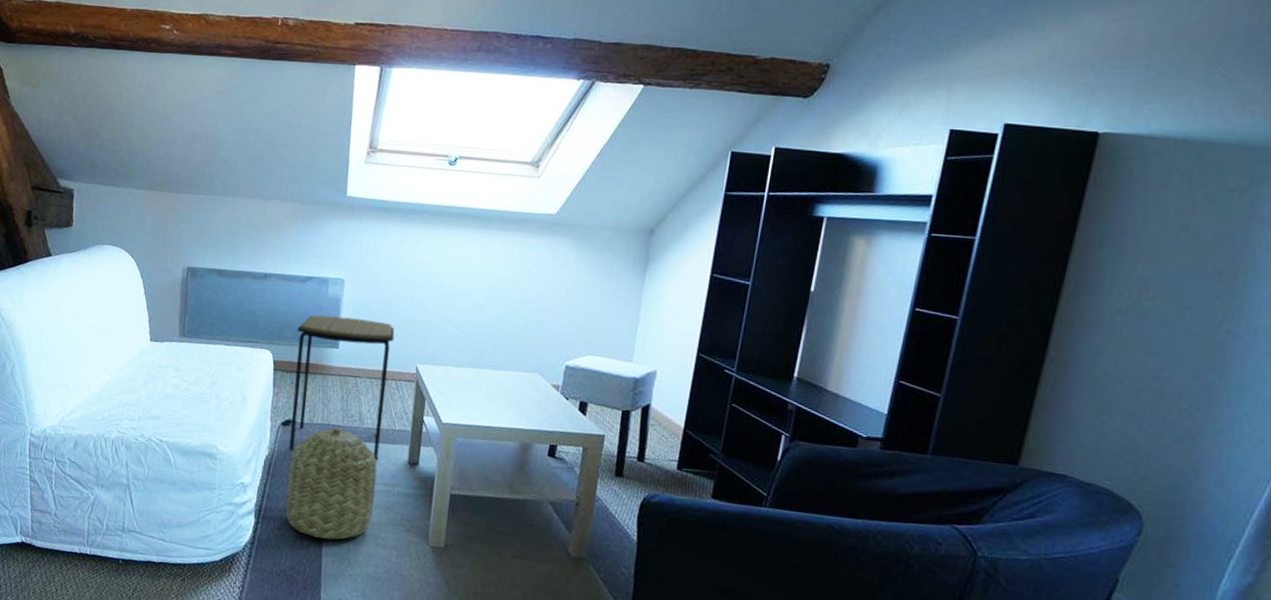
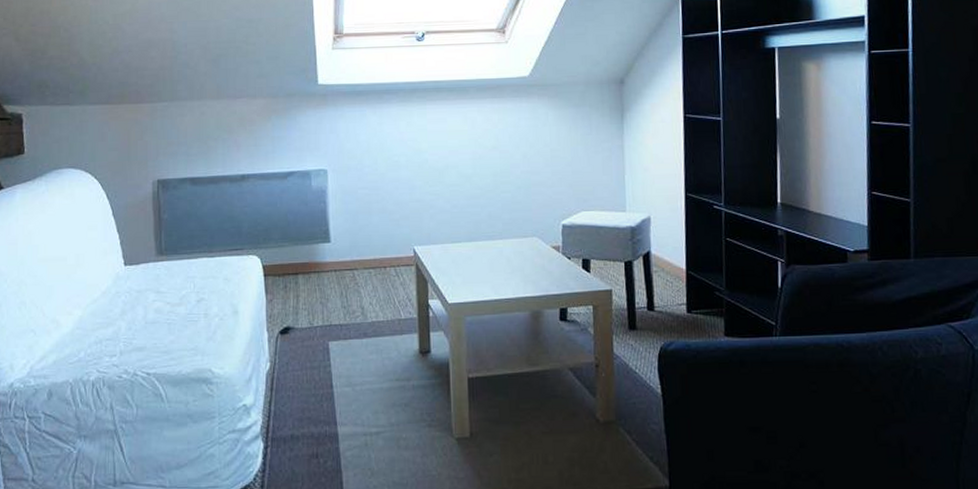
basket: present [285,427,377,540] -> none [294,327,390,451]
side table: present [289,315,395,461] -> none [284,208,387,361]

